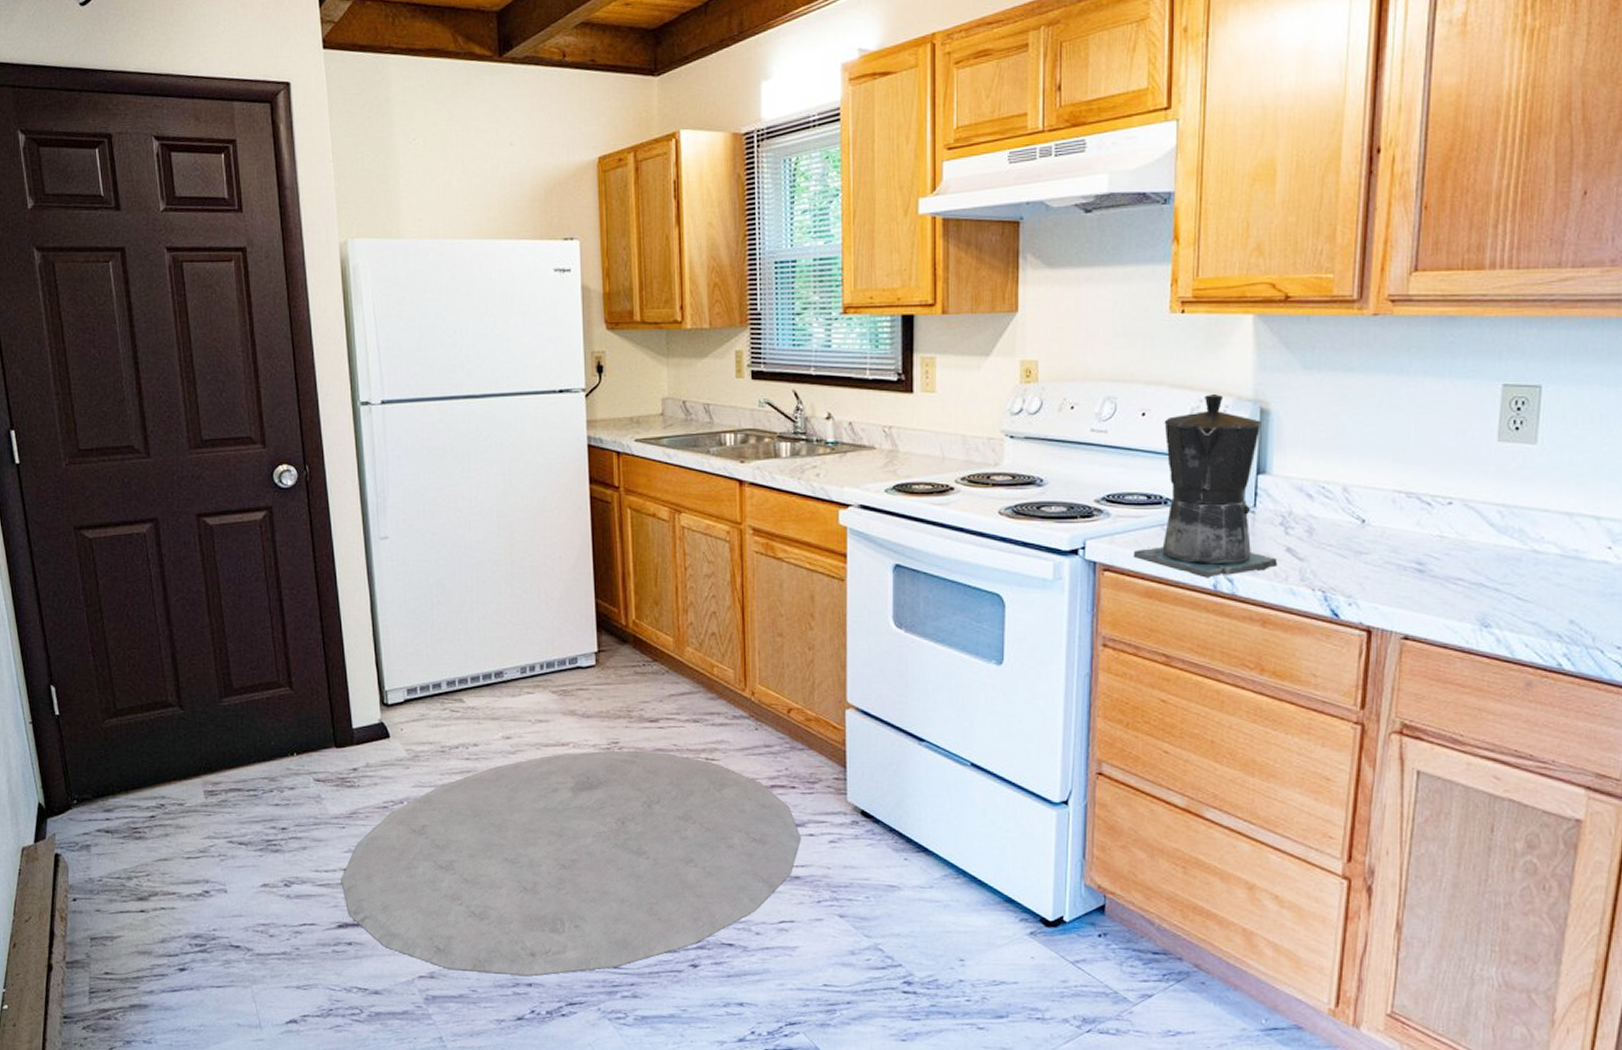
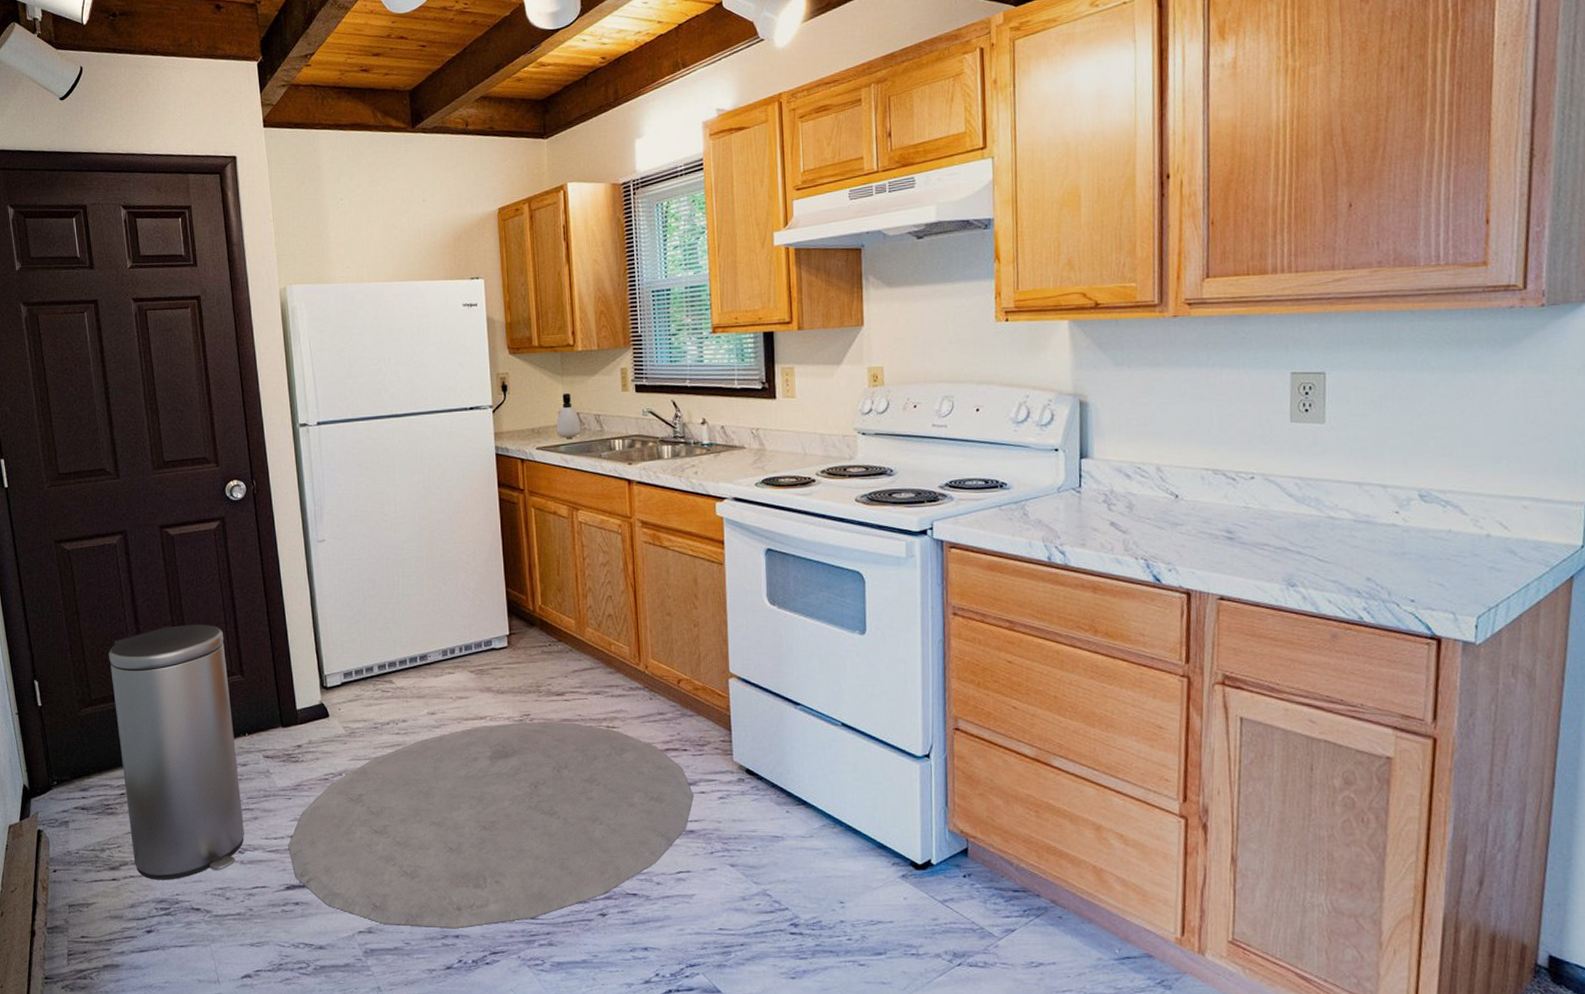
pedal bin: none [137,627,291,914] -> present [109,624,244,880]
soap dispenser: none [659,377,687,430] -> present [556,392,581,438]
coffee maker: present [1133,393,1278,578] -> none [975,389,1104,551]

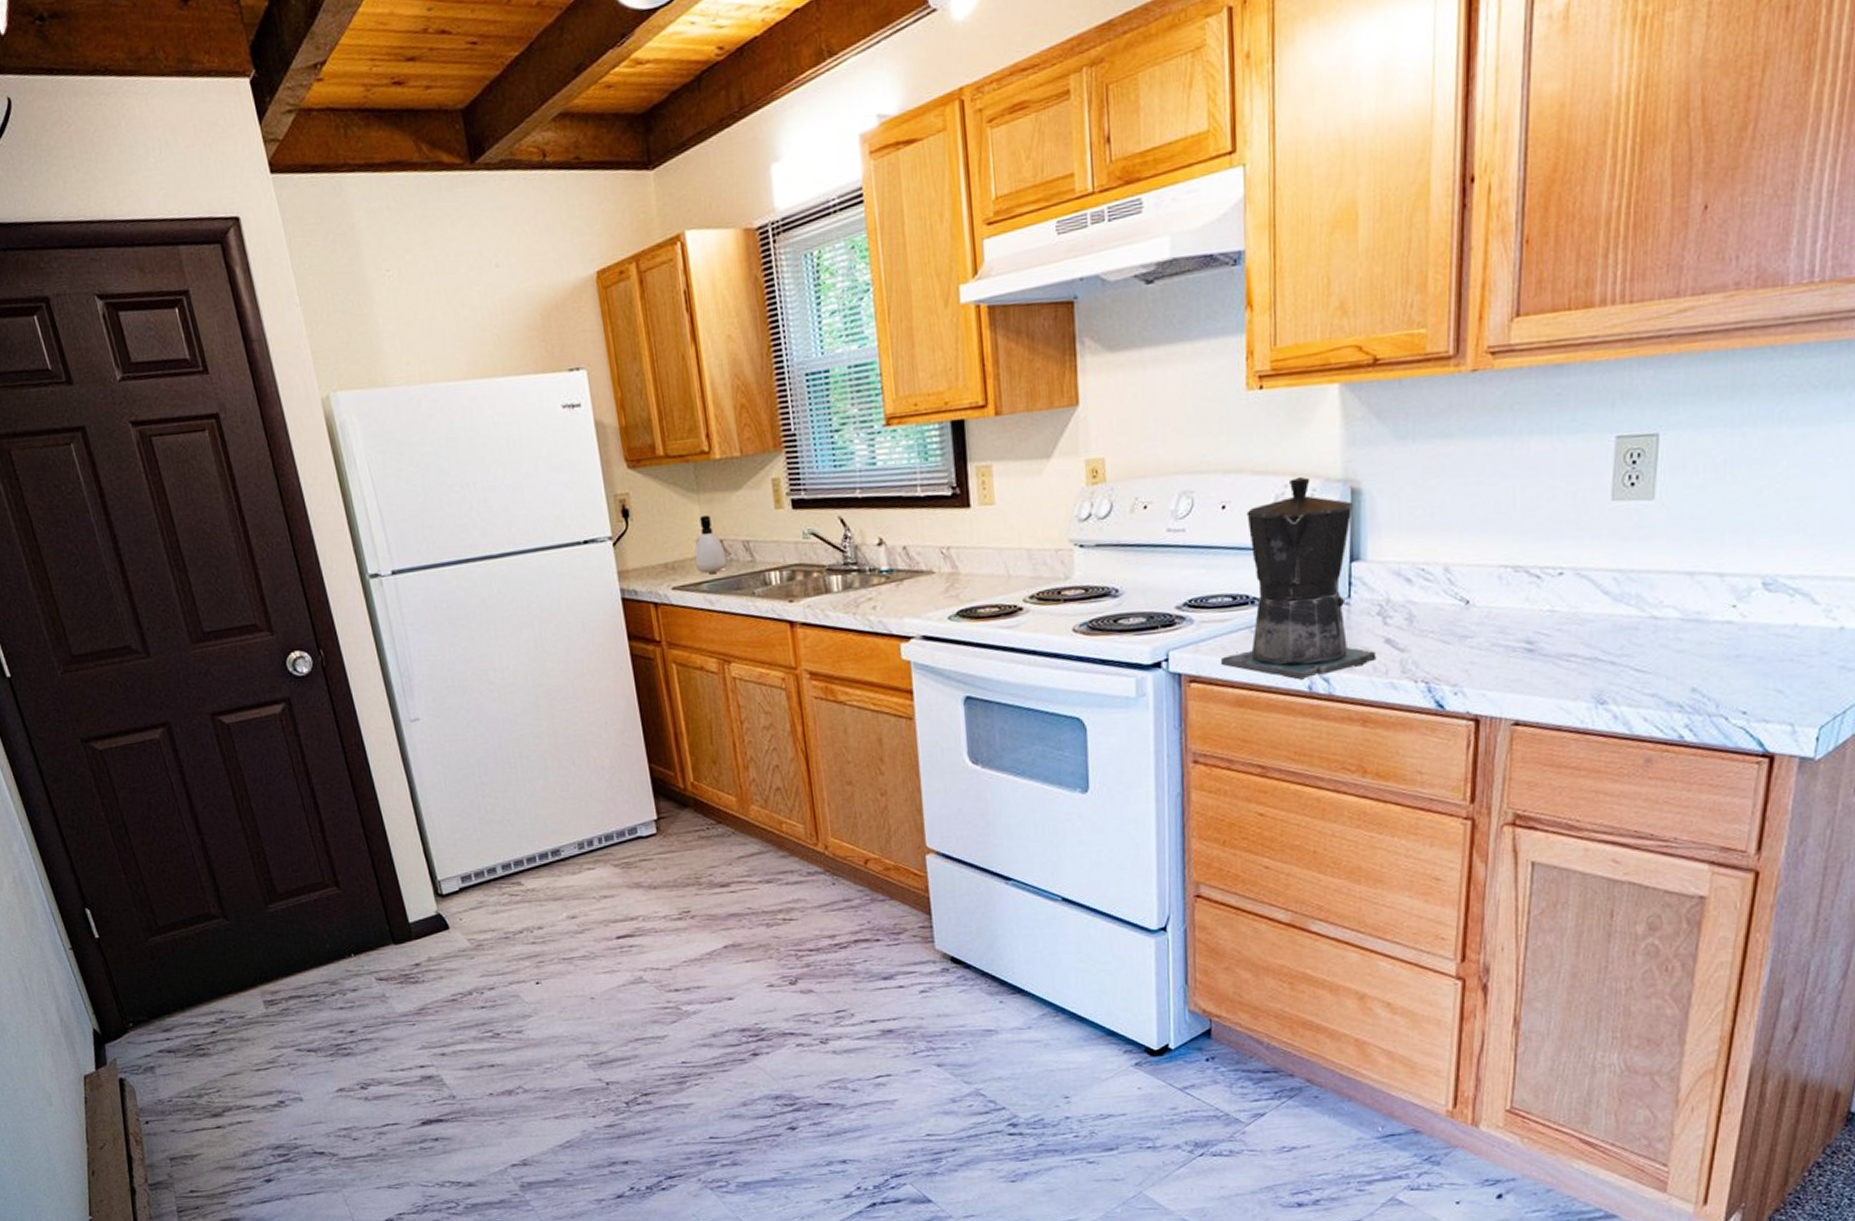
pedal bin: present [109,624,244,880] -> none [171,829,366,1125]
floor mat: present [288,721,694,929] -> none [418,917,891,1155]
coffee maker: none [975,389,1104,551] -> present [1220,476,1377,680]

